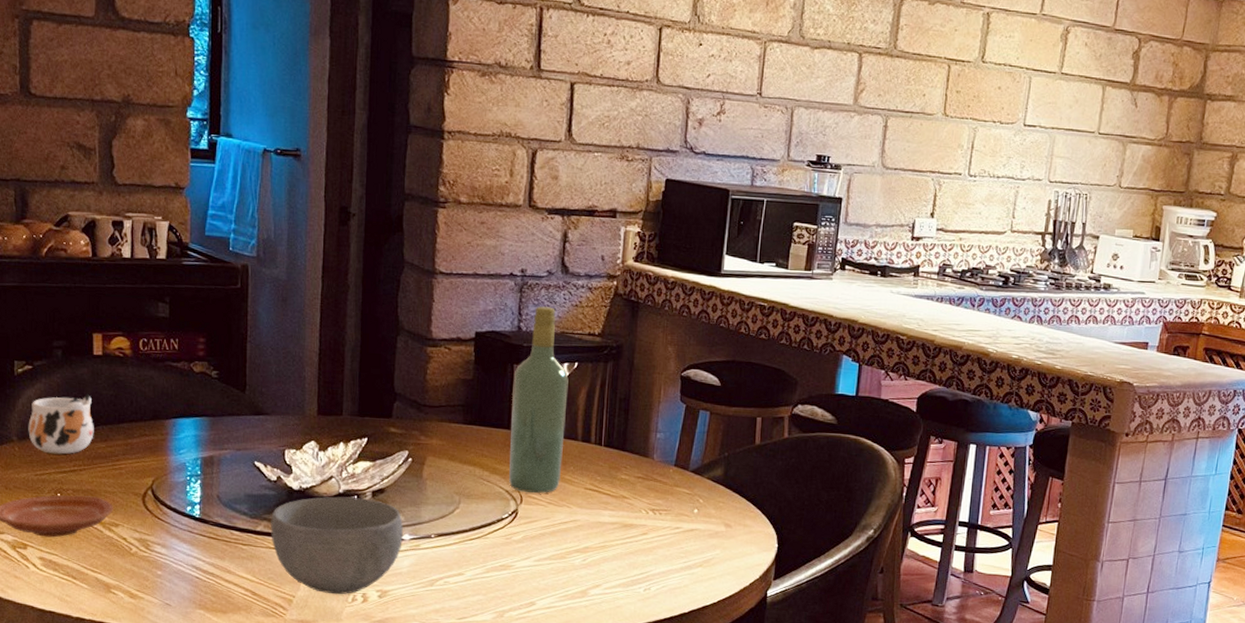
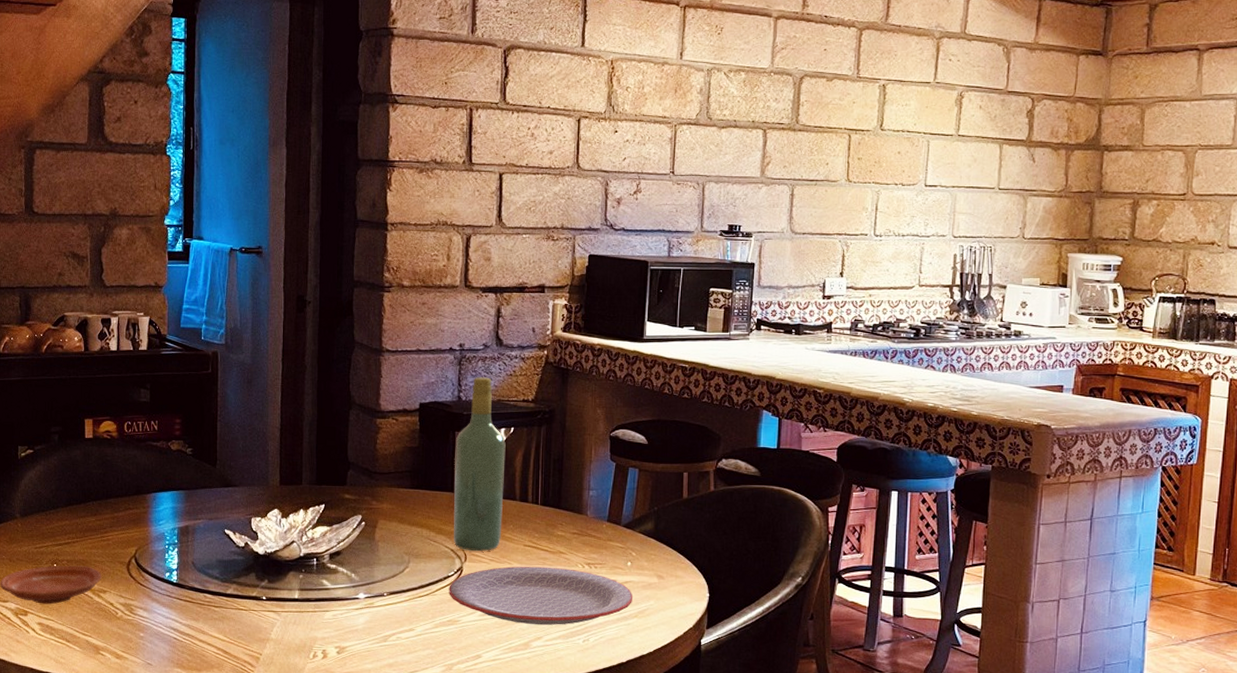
mug: present [28,393,94,455] -> none [29,473,85,529]
bowl: present [271,496,403,595] -> none [240,560,358,652]
plate: none [502,510,699,573] -> present [449,566,633,625]

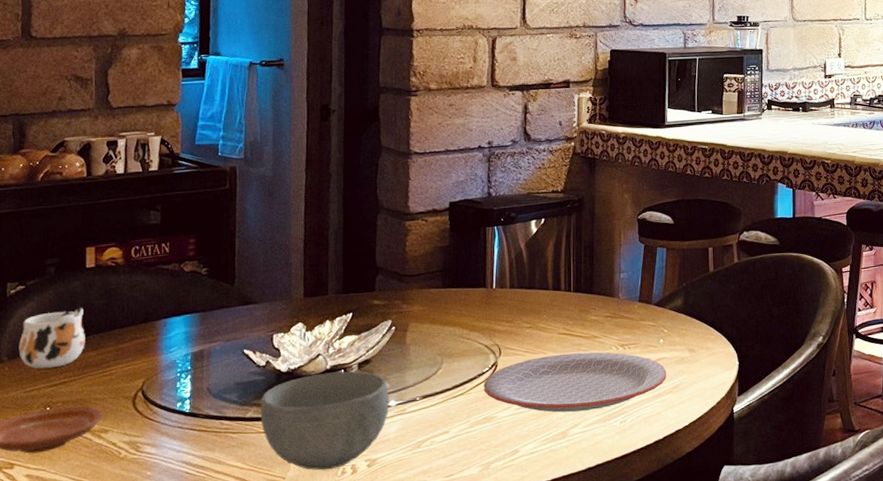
mug: none [29,473,85,529] -> present [19,305,85,369]
bowl: none [240,560,358,652] -> present [260,371,389,470]
wine bottle: present [454,377,506,551] -> none [486,172,537,345]

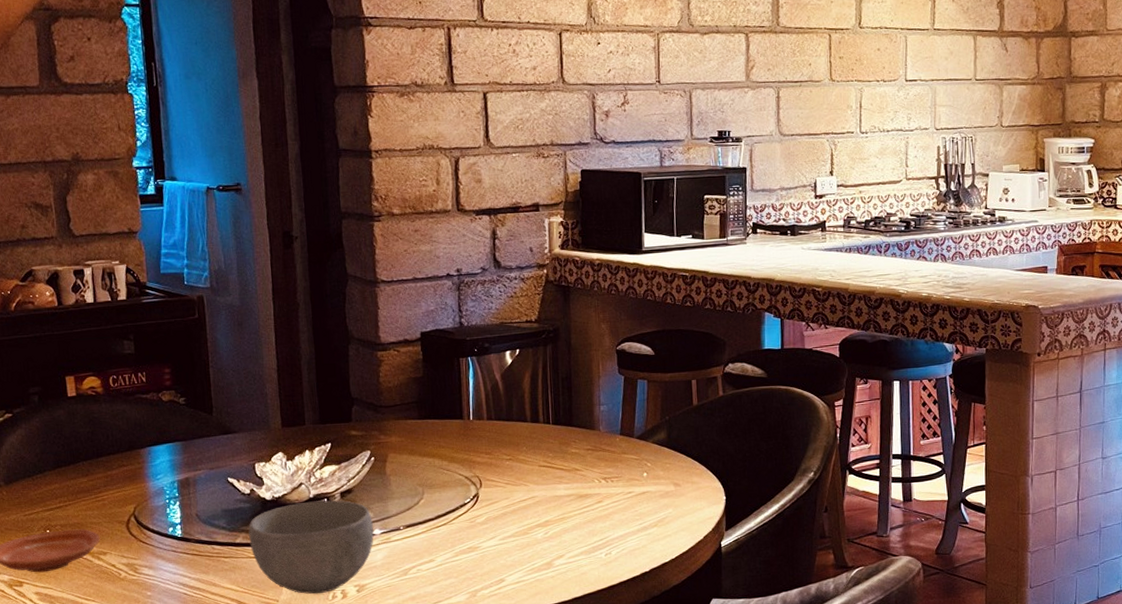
mug: present [19,305,85,369] -> none [13,433,76,494]
plate: present [484,352,667,413] -> none [466,484,652,544]

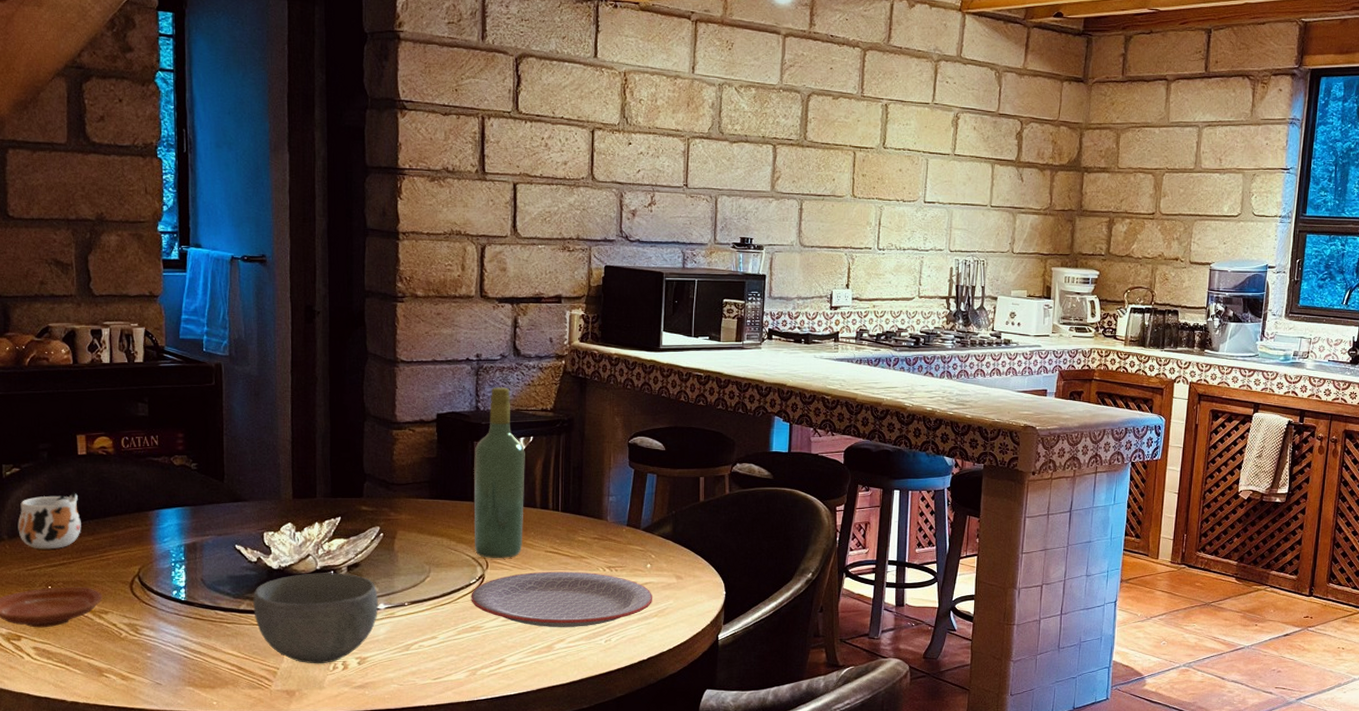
mug: none [13,433,76,494] -> present [17,491,81,550]
wine bottle: none [461,301,515,476] -> present [474,387,525,558]
plate: none [466,484,652,544] -> present [471,571,653,627]

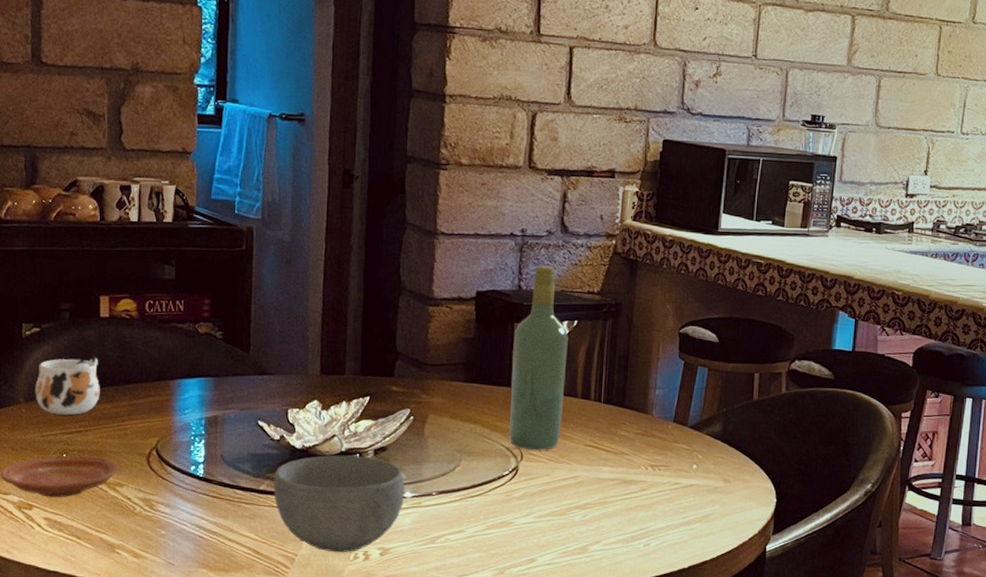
plate: present [471,571,653,627] -> none [502,466,698,529]

